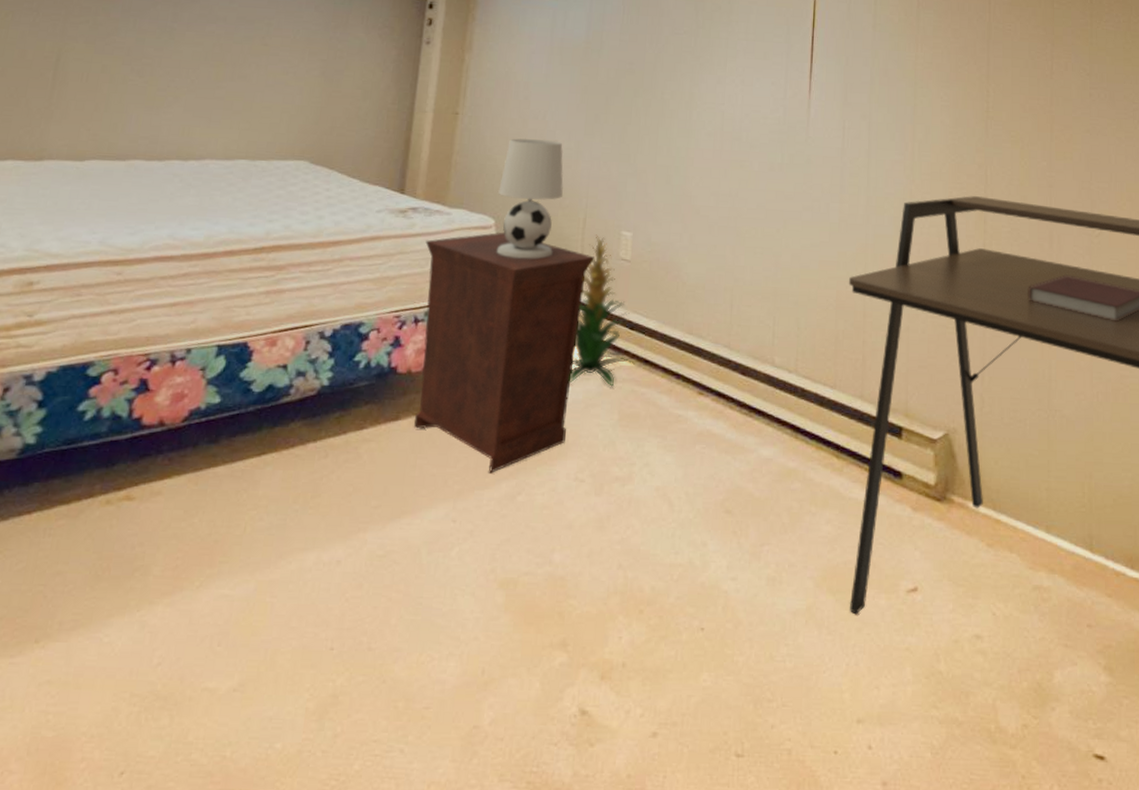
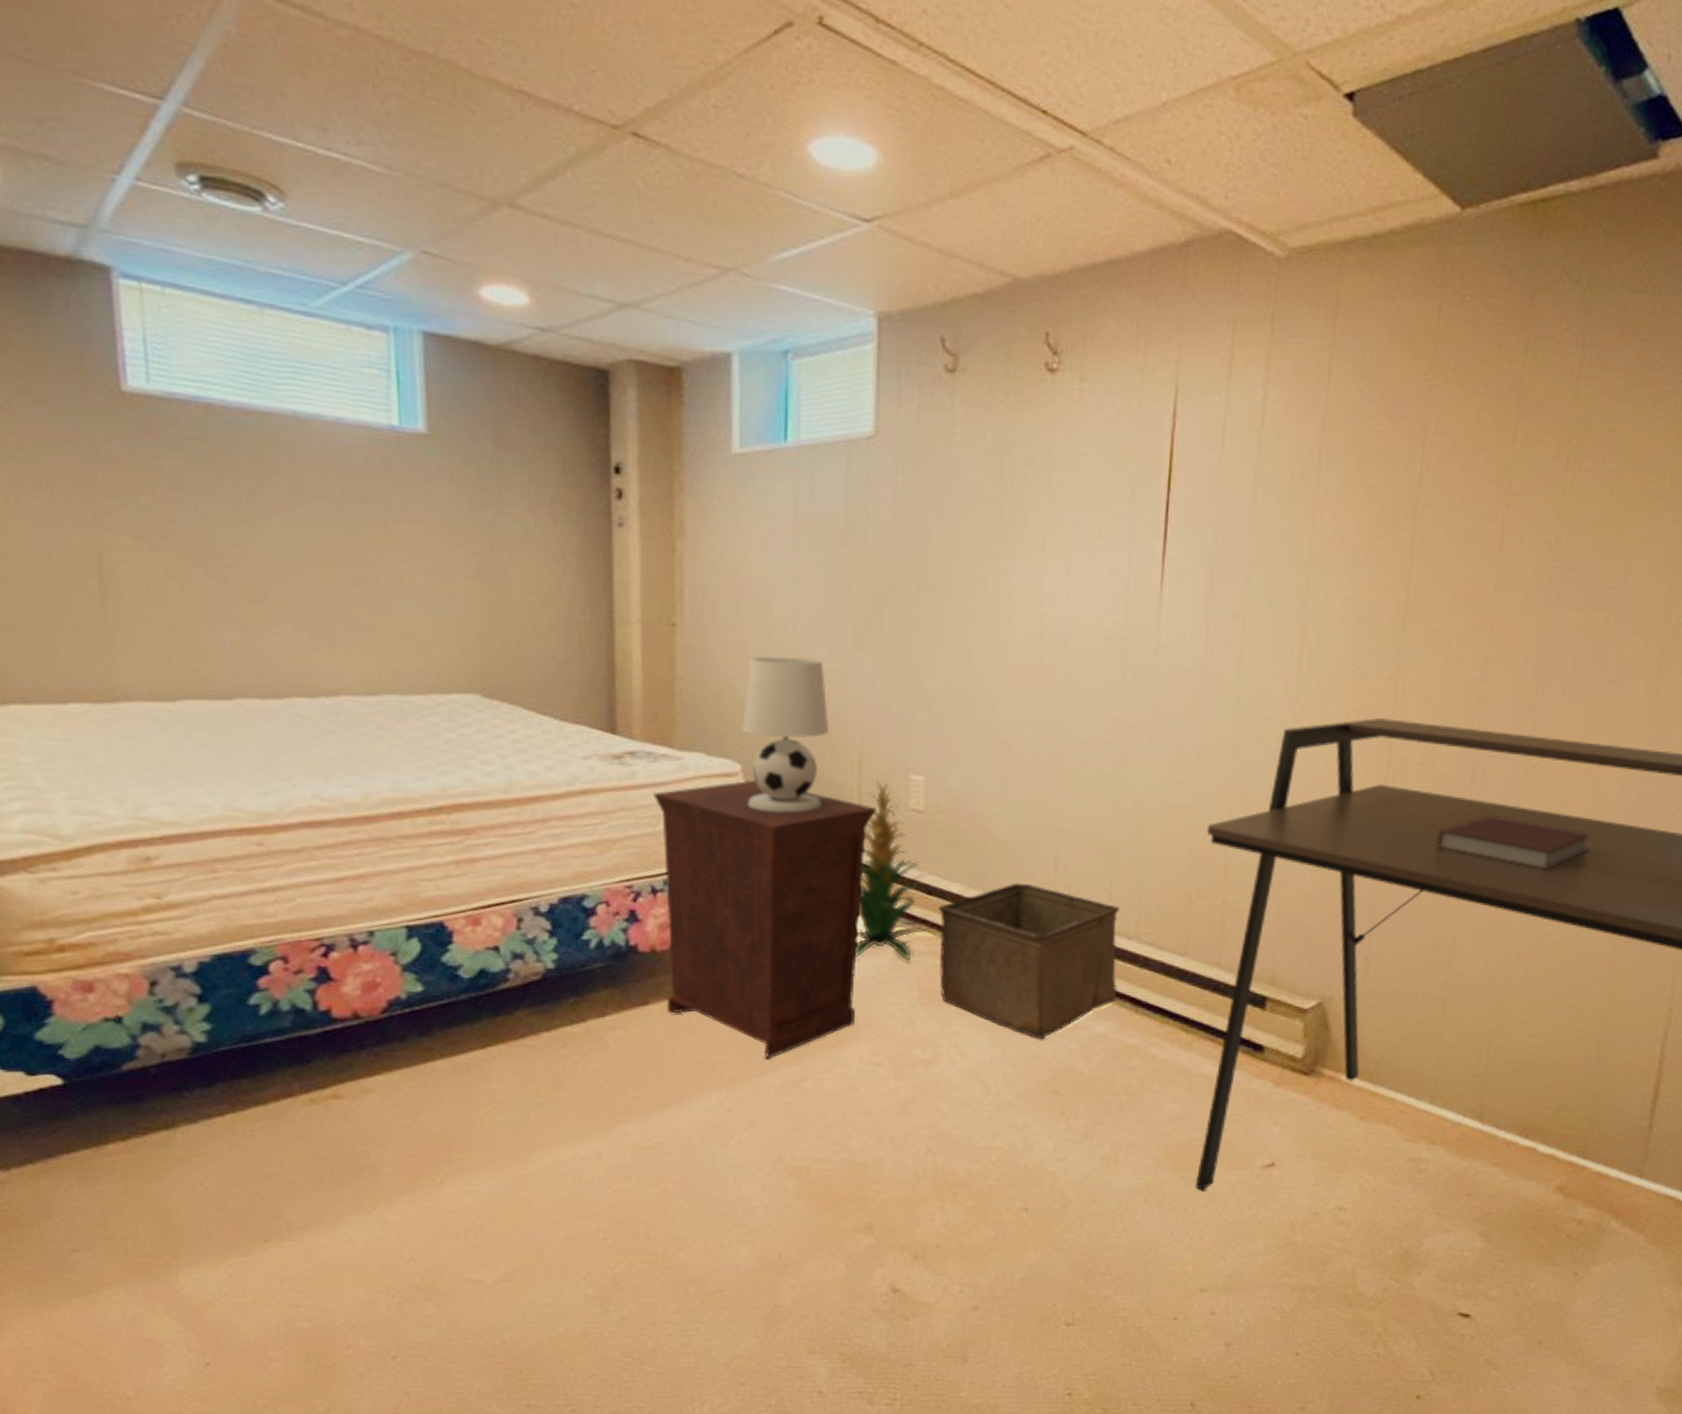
storage bin: none [636,321,783,462] -> present [939,883,1121,1040]

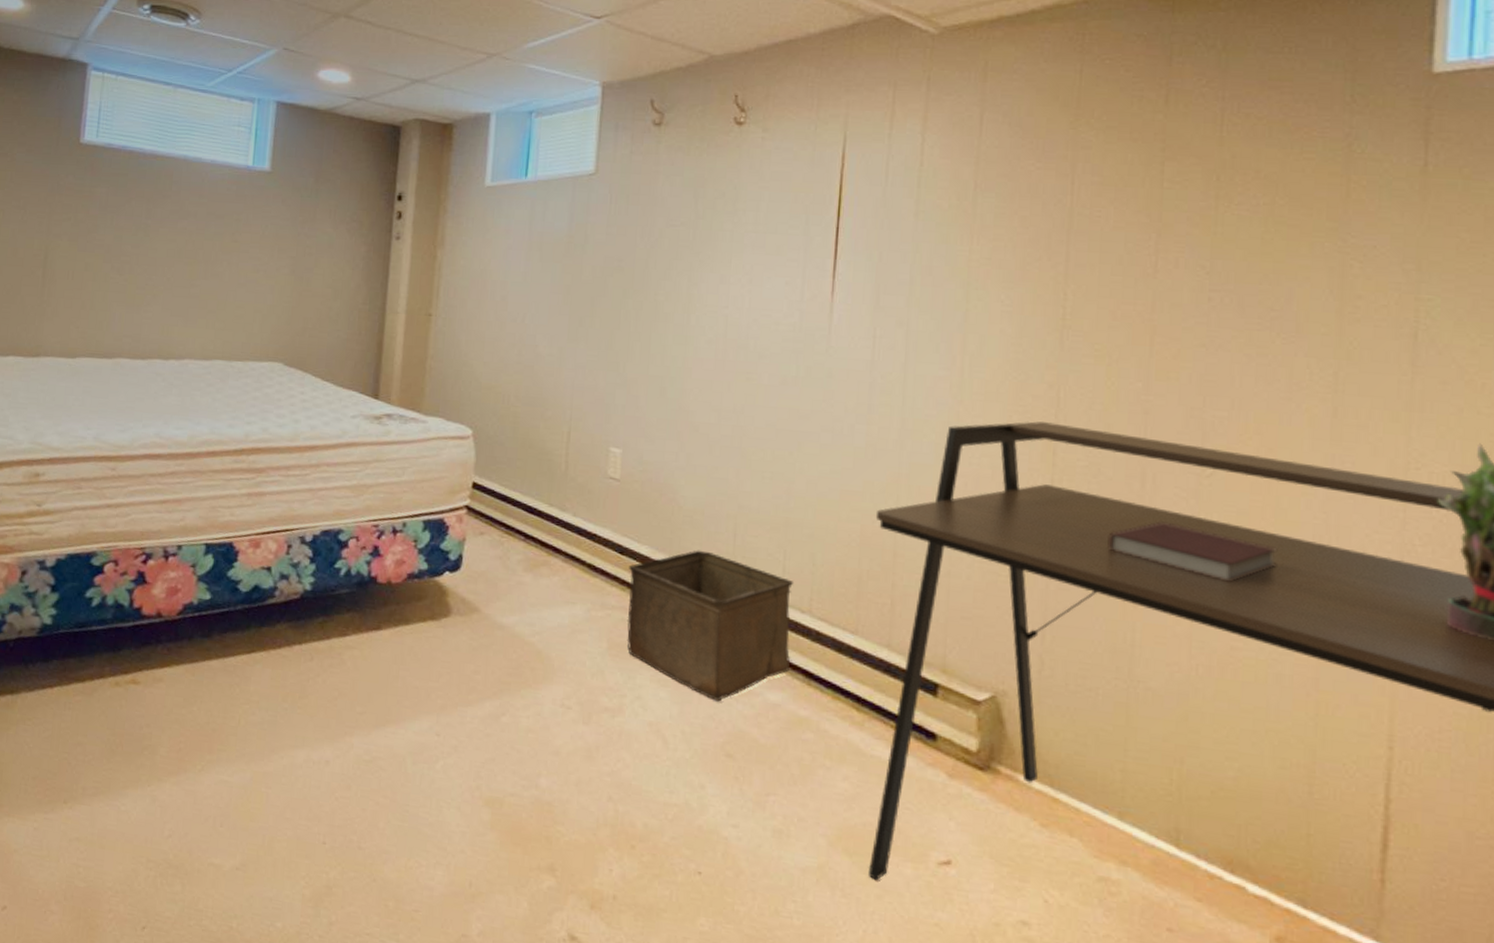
nightstand: present [653,780,876,1059] -> none [394,443,580,691]
table lamp: present [742,656,830,813] -> none [475,342,545,473]
indoor plant: present [855,780,930,960] -> none [555,450,621,612]

